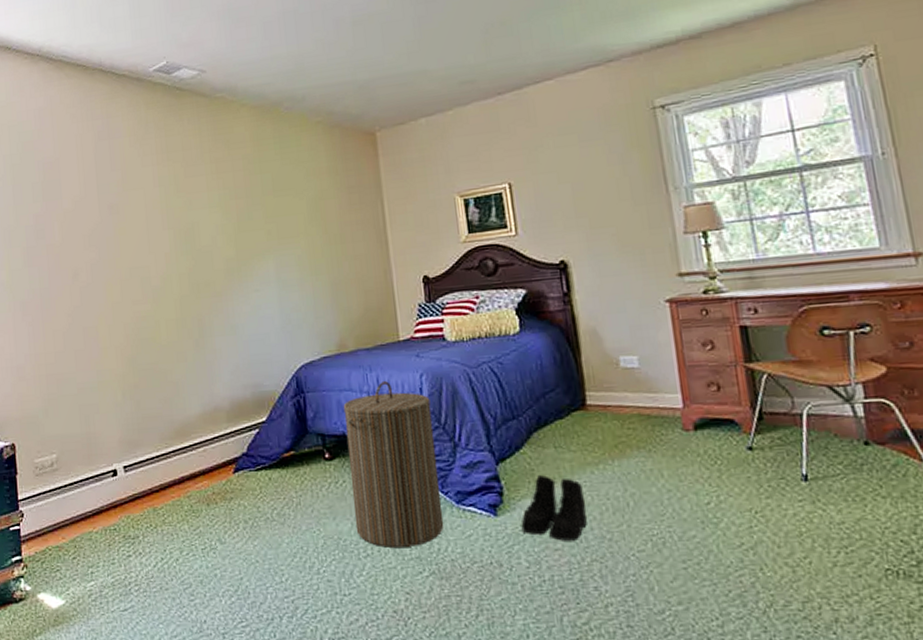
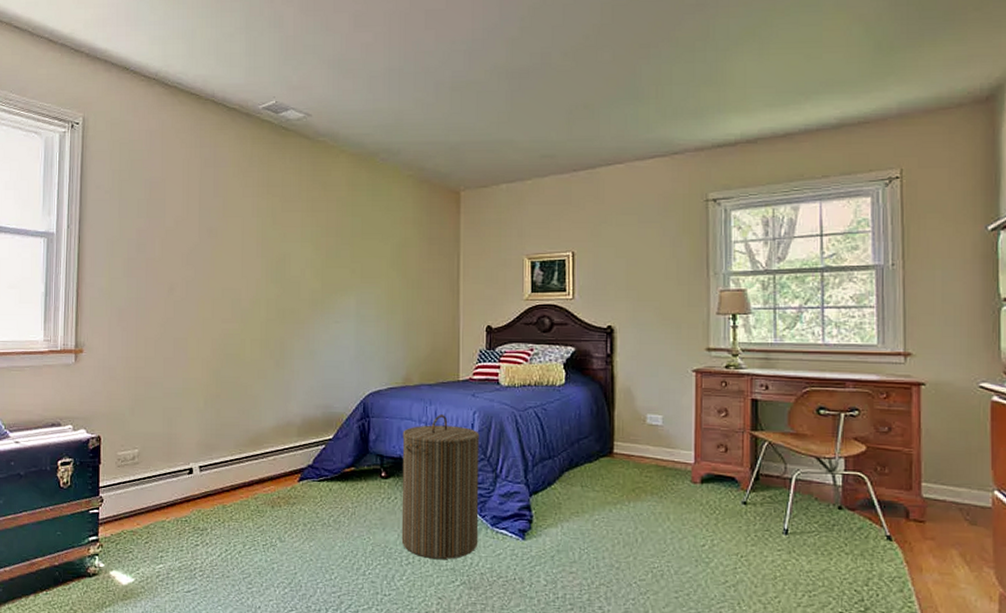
boots: present [521,474,587,541] -> none [544,508,602,566]

